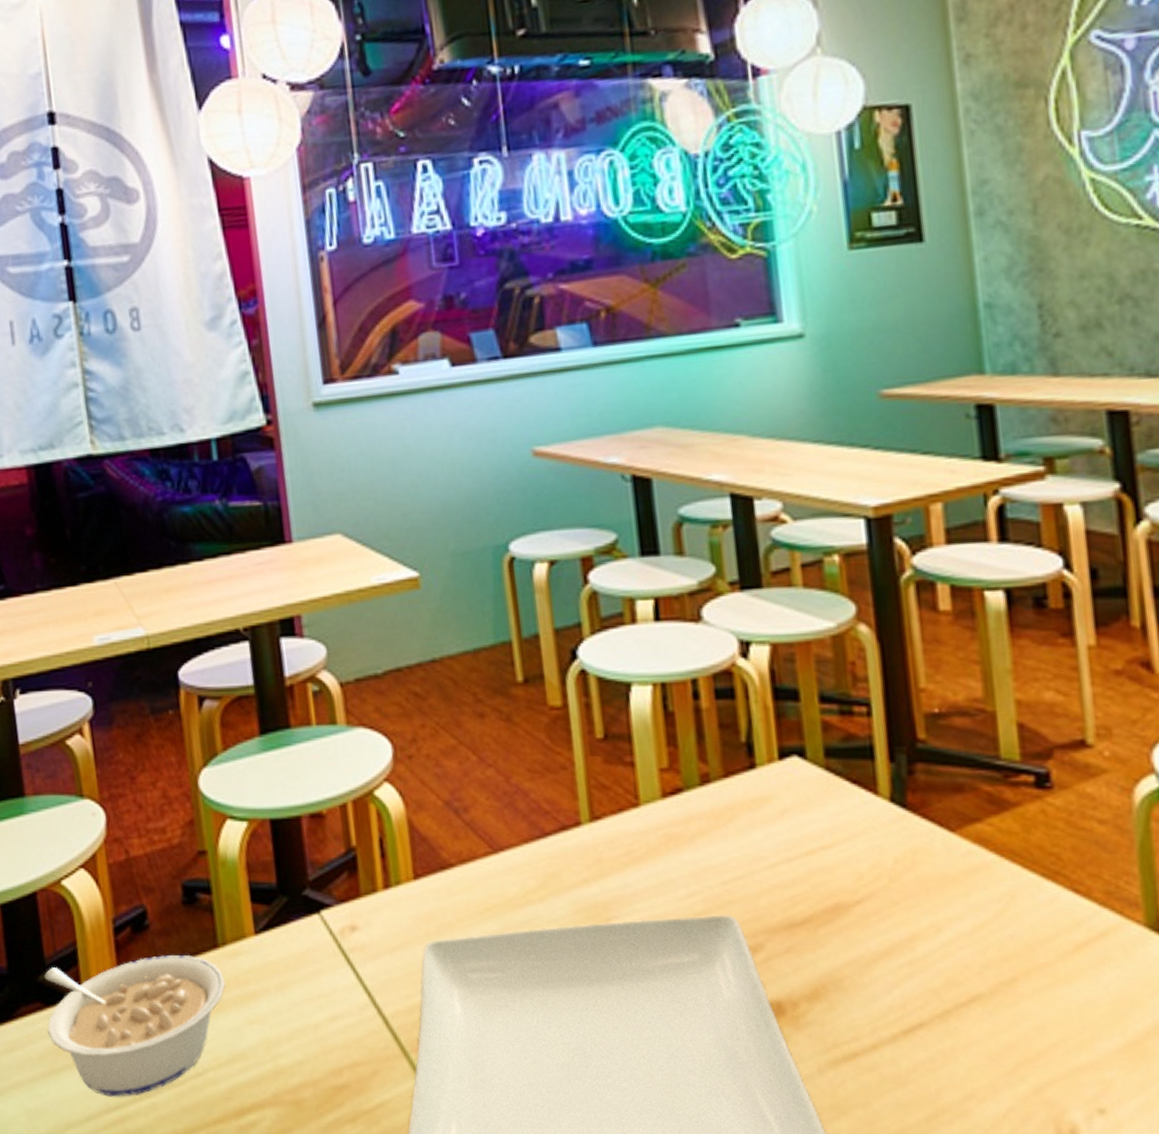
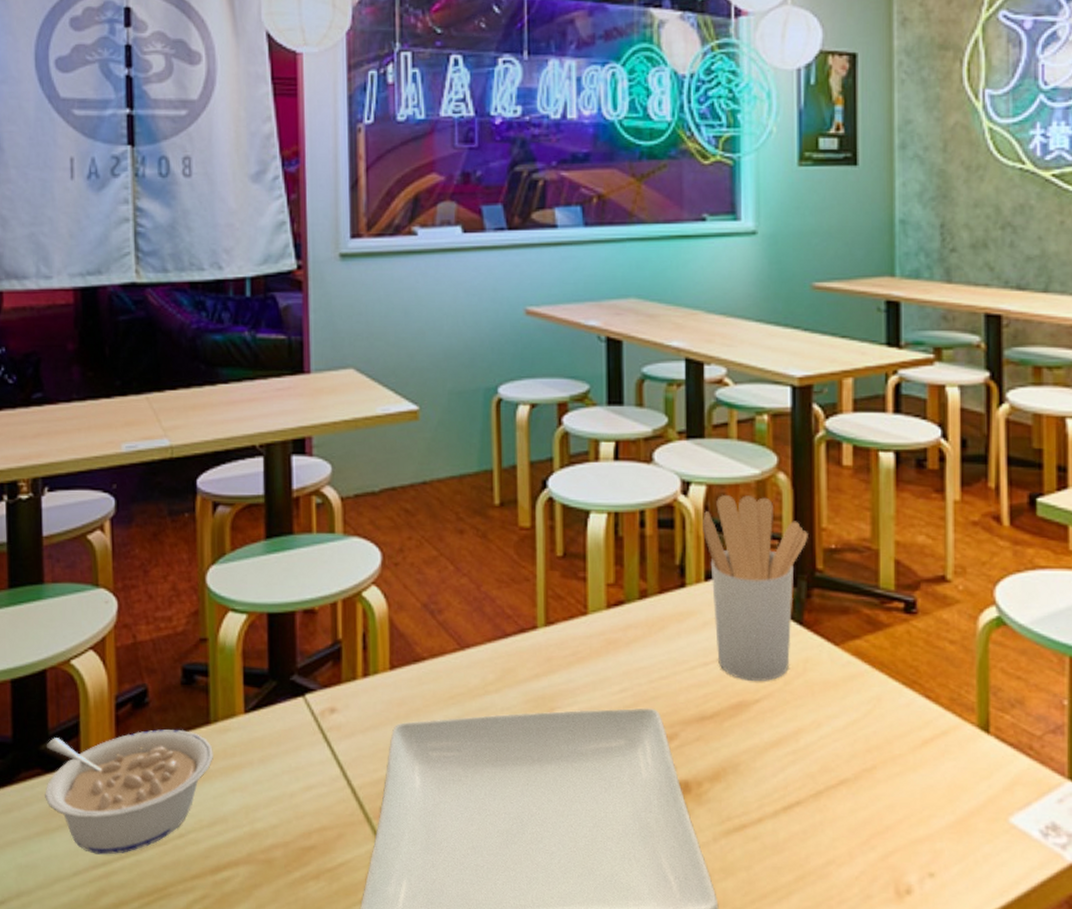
utensil holder: none [769,654,904,878] -> present [703,494,808,681]

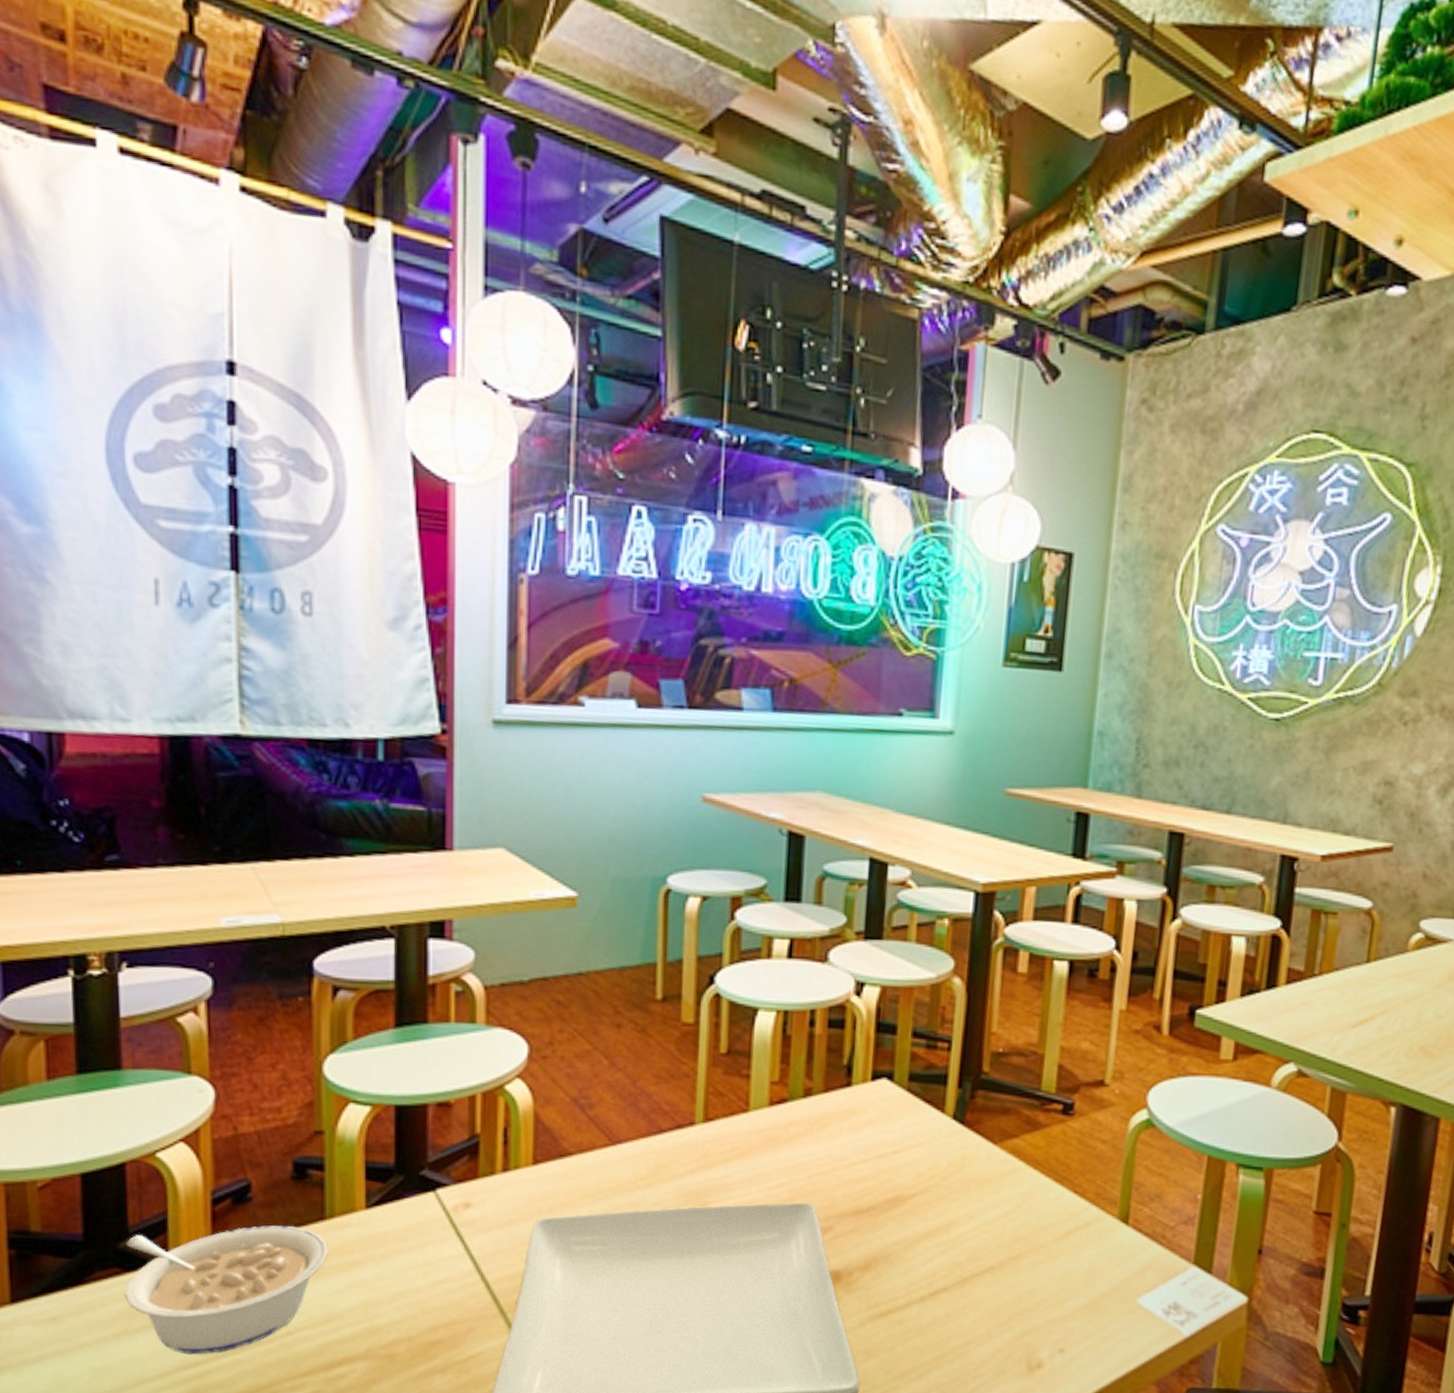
utensil holder: present [703,494,808,681] -> none [873,996,978,1177]

